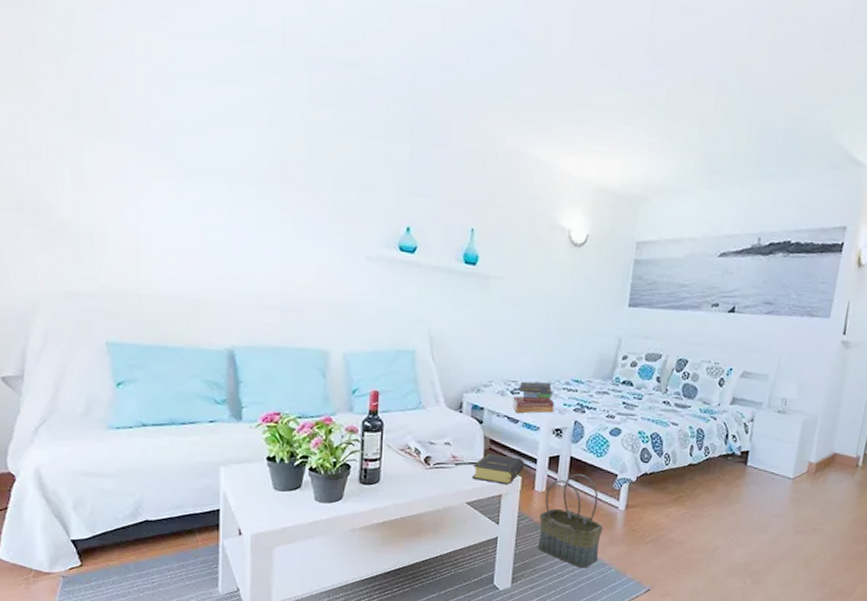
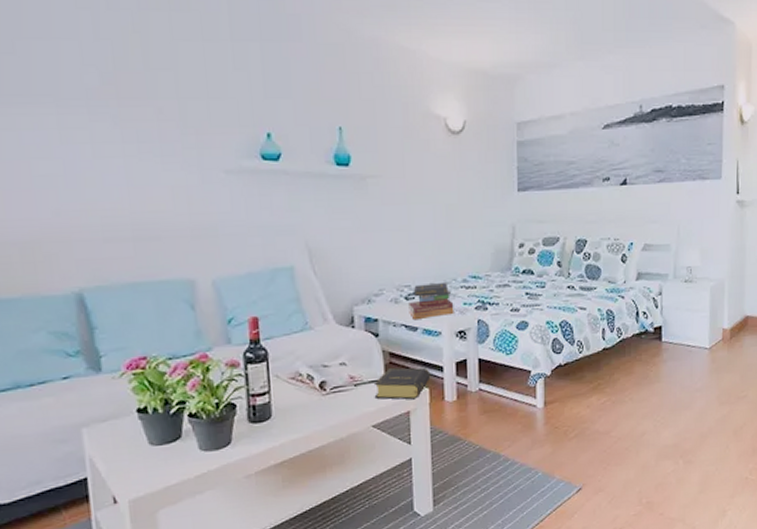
basket: present [538,473,603,568] -> none [454,375,524,477]

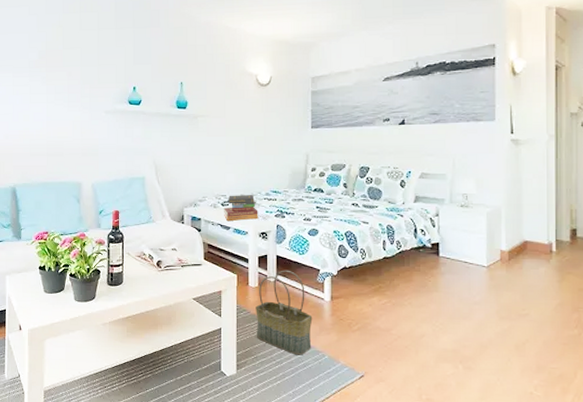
book: present [373,367,431,400] -> none [195,256,239,282]
basket: none [454,375,524,477] -> present [256,270,313,356]

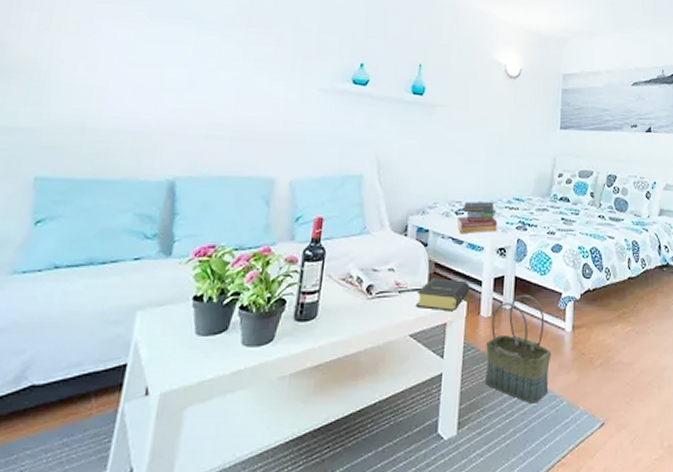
book: none [195,256,239,282] -> present [415,278,470,312]

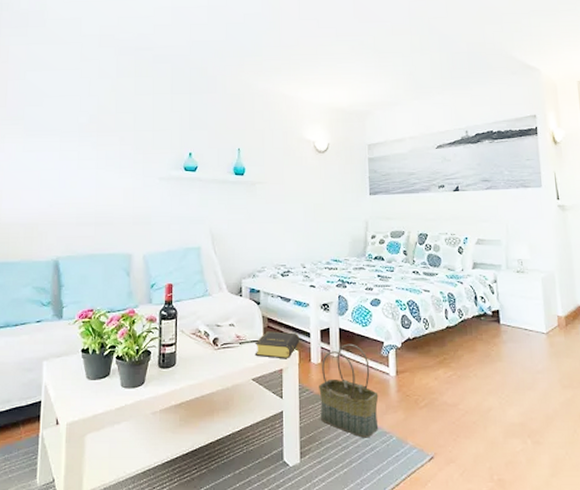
books: present [457,201,498,234] -> none [284,264,320,293]

